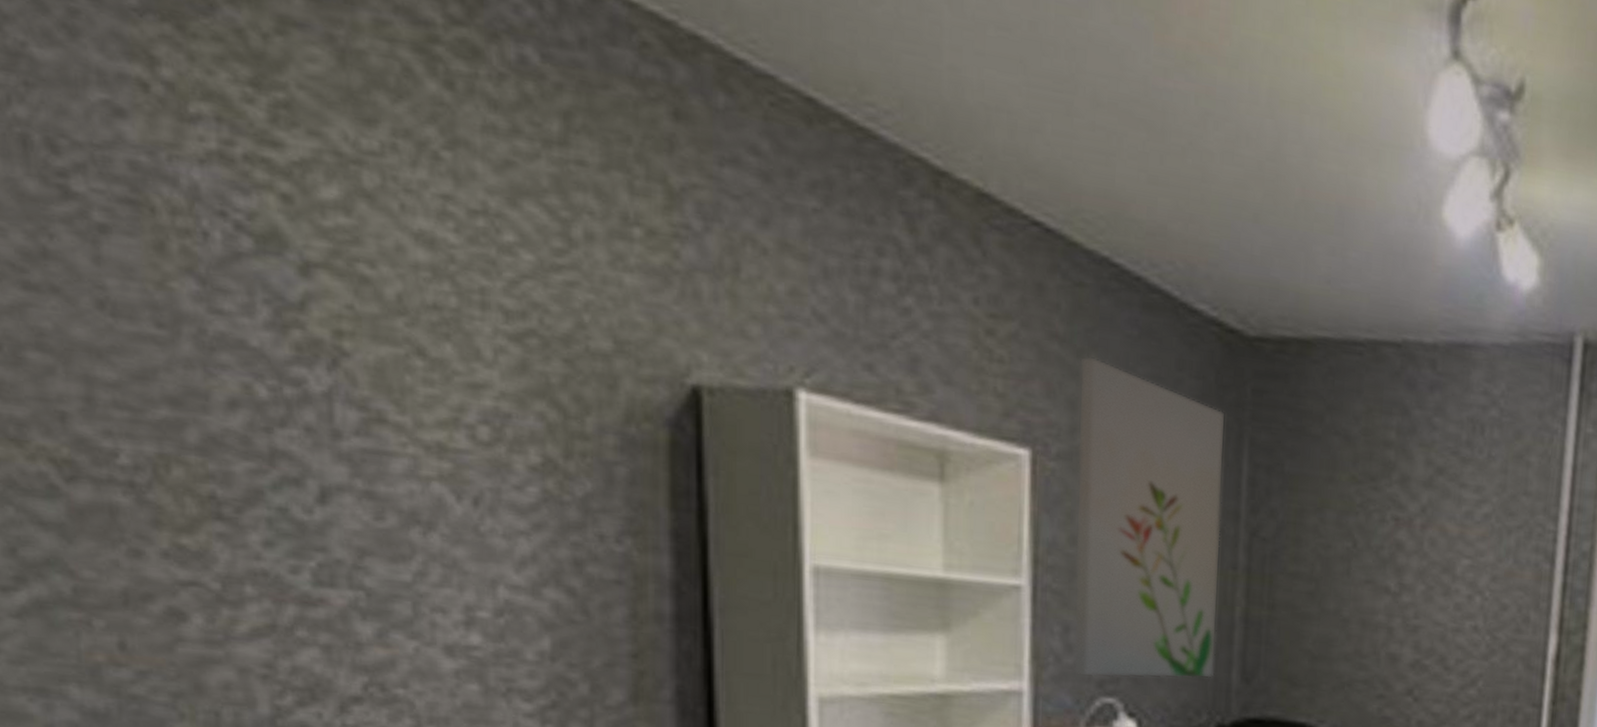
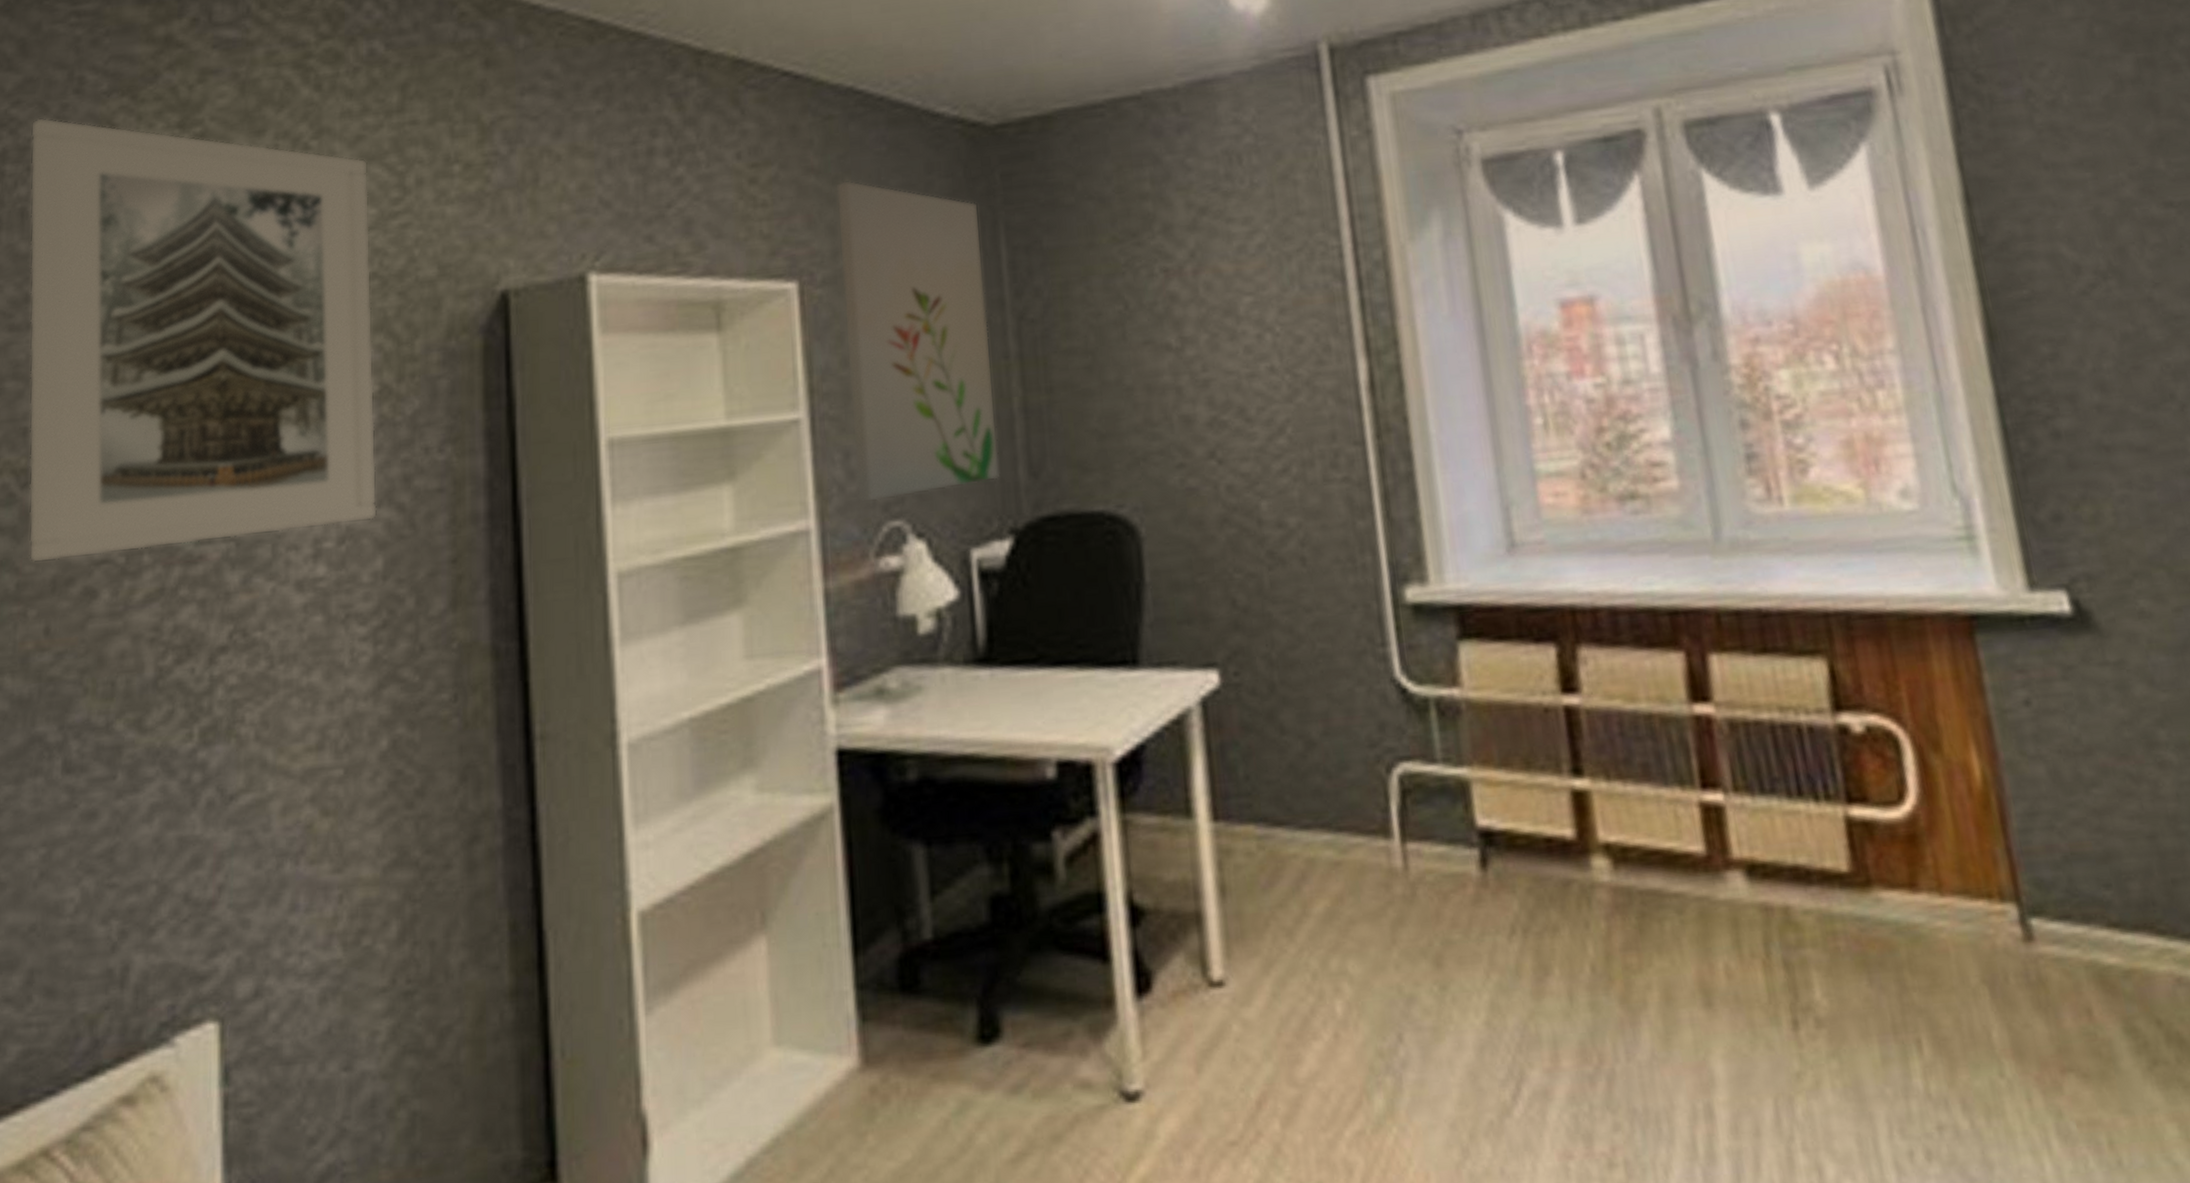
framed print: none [22,17,542,599] -> present [28,118,377,563]

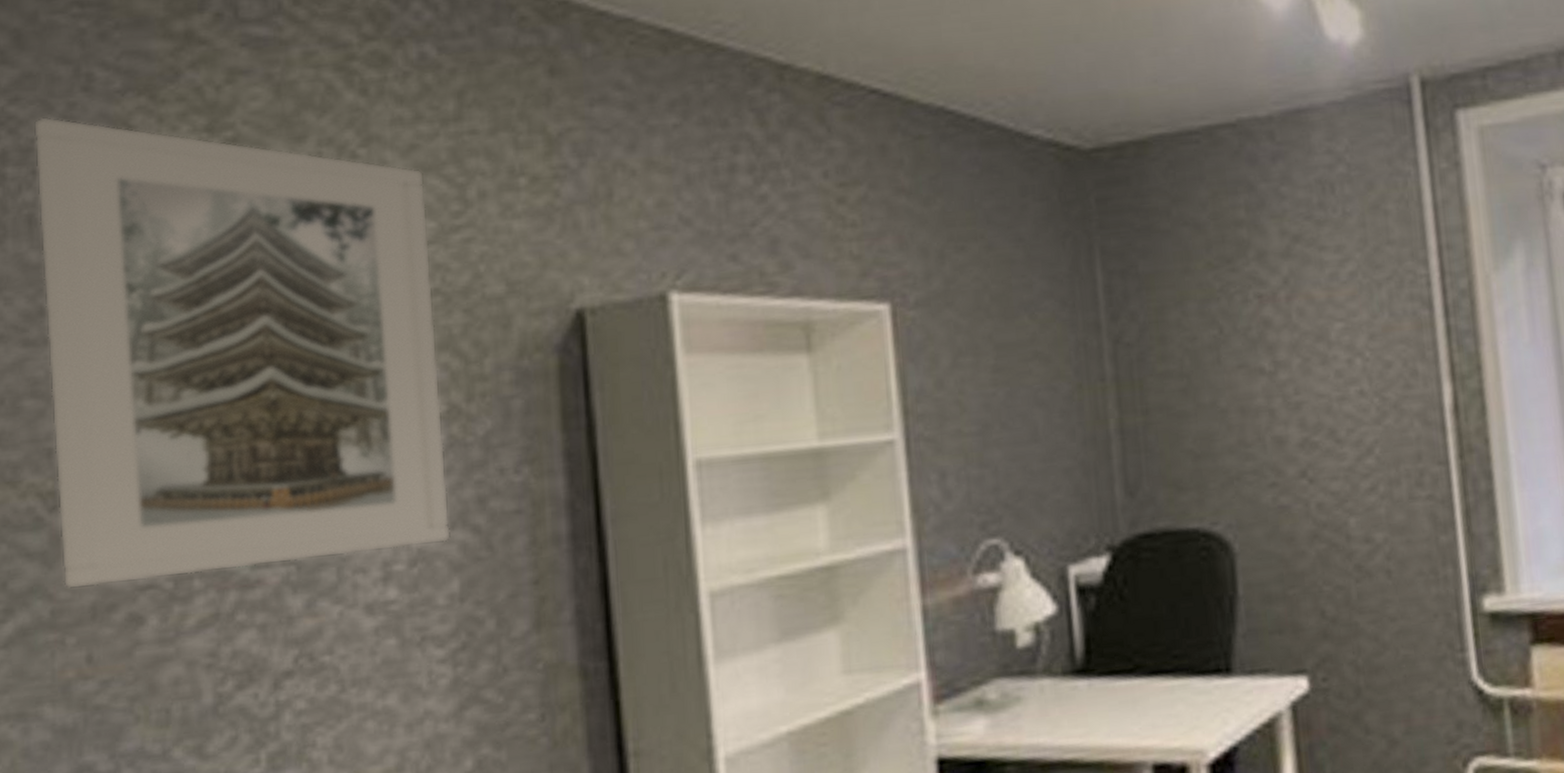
wall art: present [836,180,1000,503] -> none [928,202,1097,522]

